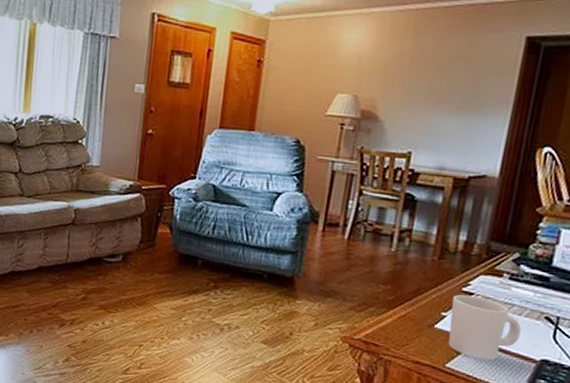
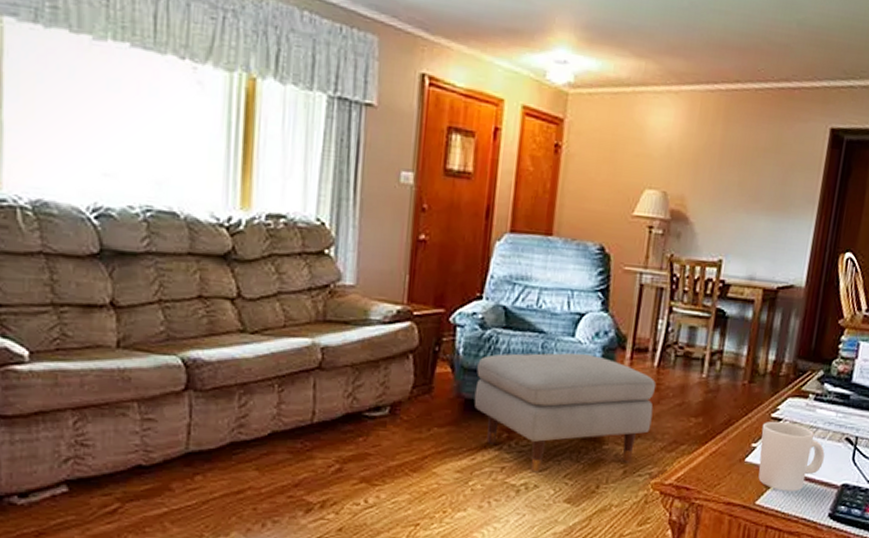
ottoman: none [187,221,347,317] -> present [474,353,656,473]

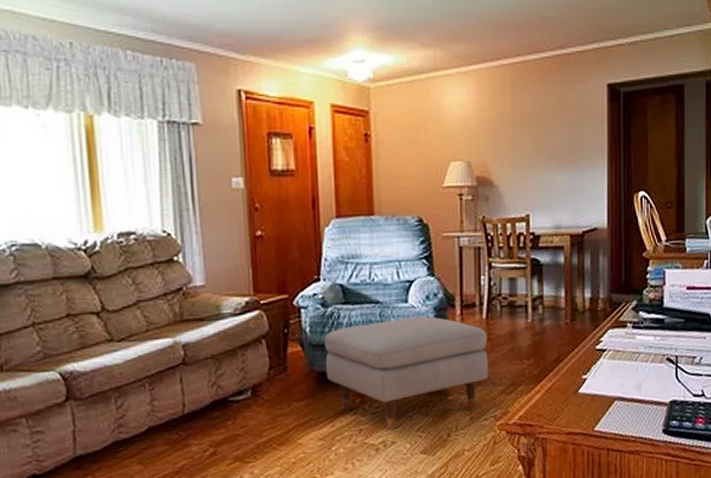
mug: present [758,421,825,492] -> none [589,351,650,416]

